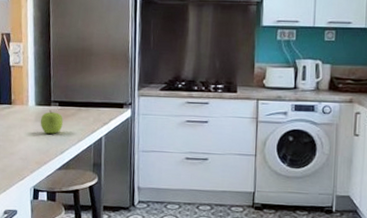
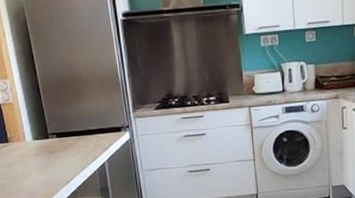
fruit: present [40,110,63,134] -> none [40,143,64,166]

